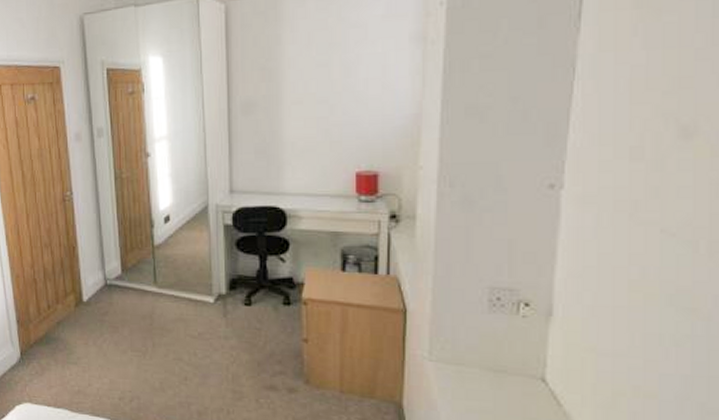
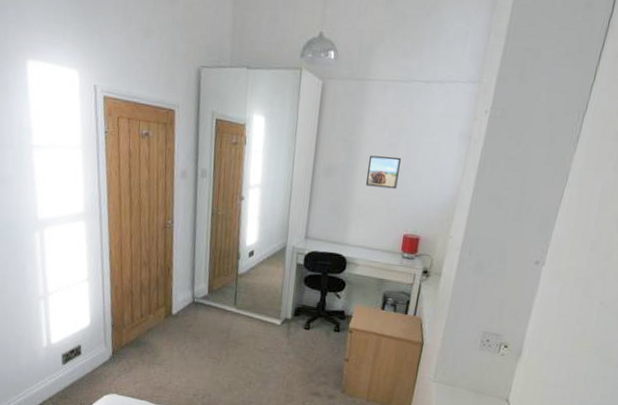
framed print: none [296,78,339,119] -> present [365,155,402,189]

